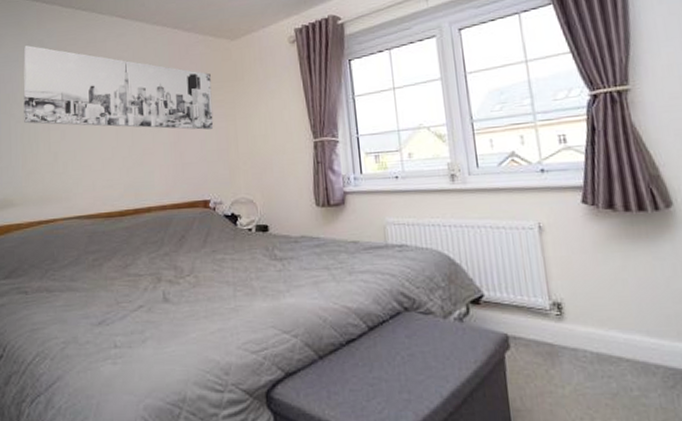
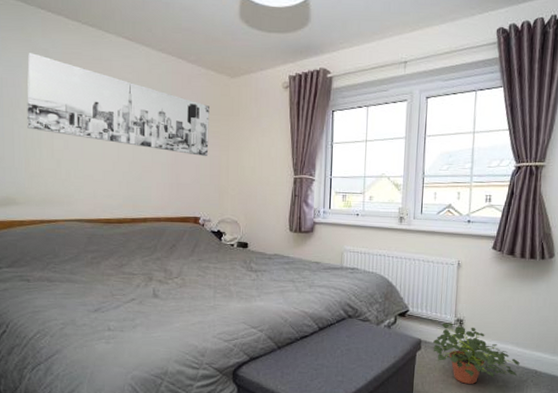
potted plant: none [524,308,660,396] -> present [432,323,520,384]

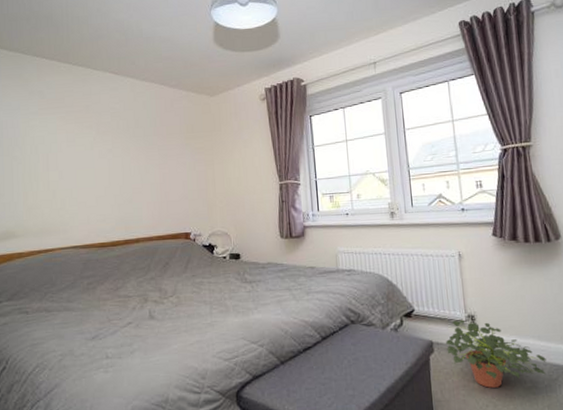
wall art: present [26,53,209,157] -> none [24,96,195,173]

